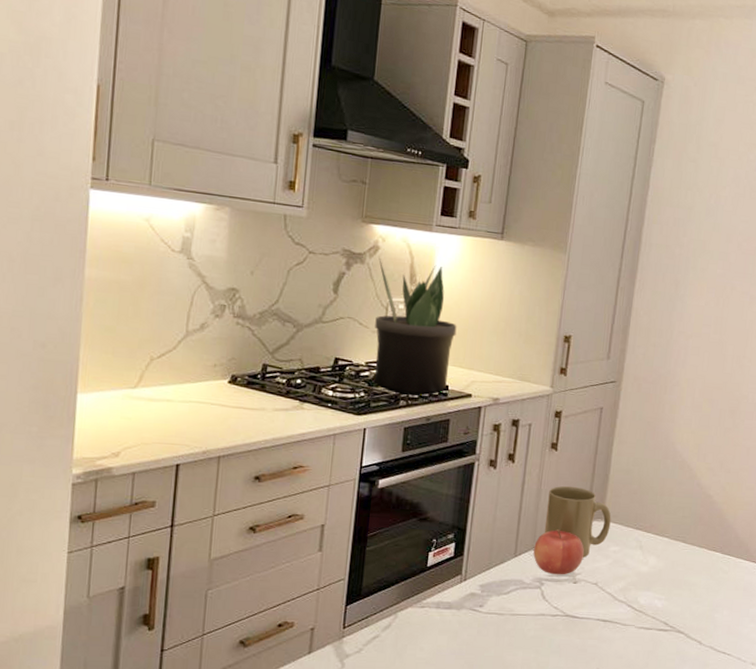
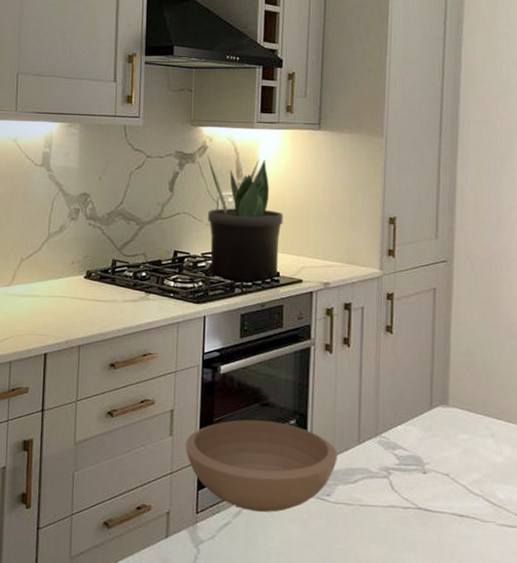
bowl: none [335,534,493,624] -> present [185,420,337,512]
fruit: present [533,529,584,575] -> none [378,416,431,465]
cup: present [544,486,612,558] -> none [386,370,457,446]

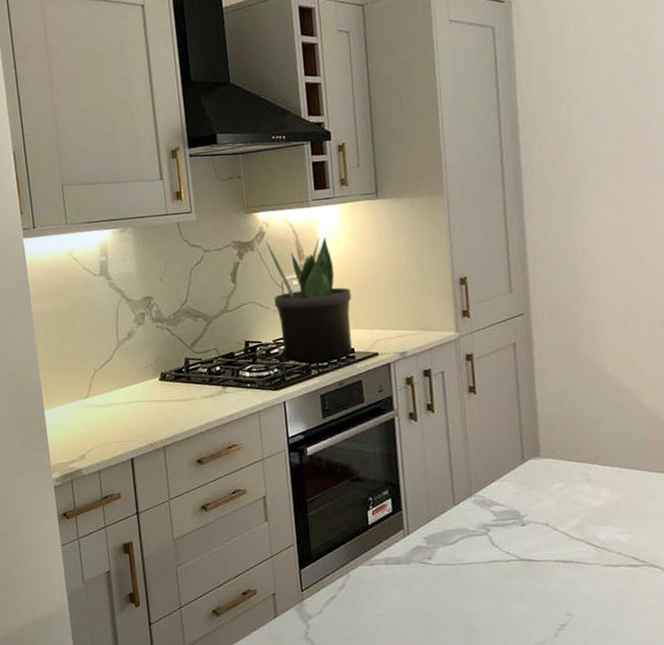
bowl: present [185,420,337,512] -> none [281,494,435,583]

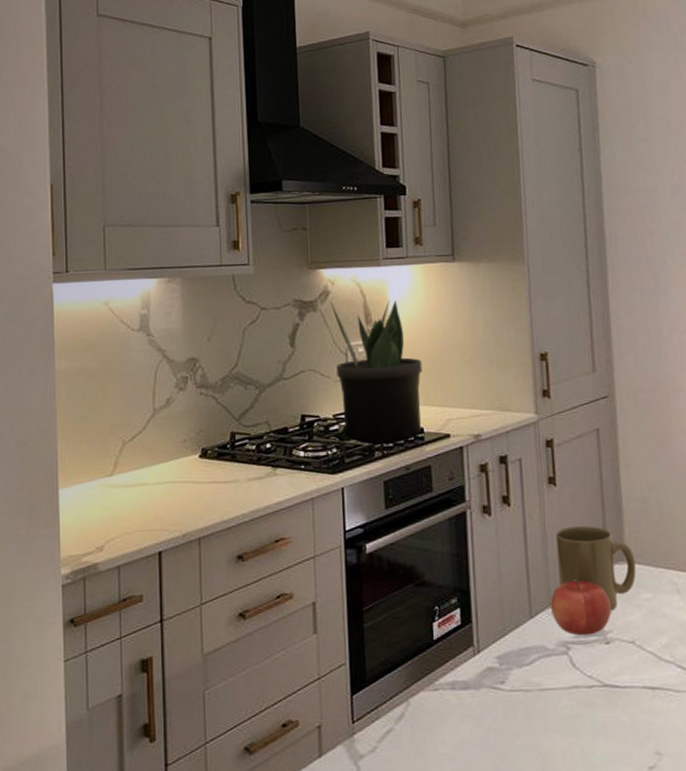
fruit: none [472,473,527,520] -> present [551,579,611,636]
cup: none [476,427,550,499] -> present [556,525,636,611]

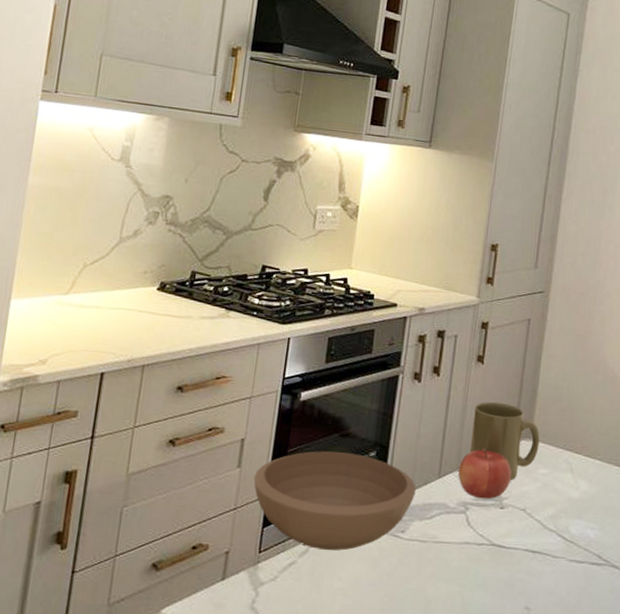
planter: present [330,300,423,444] -> none [301,164,384,304]
bowl: none [332,603,508,712] -> present [253,451,416,551]

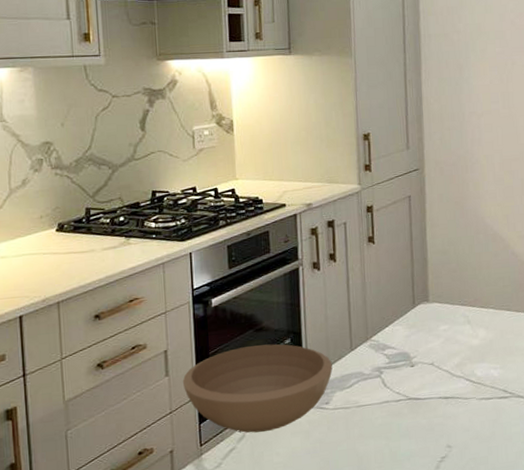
fruit: present [458,449,512,500] -> none [368,318,416,362]
cup: present [469,401,540,480] -> none [373,274,437,341]

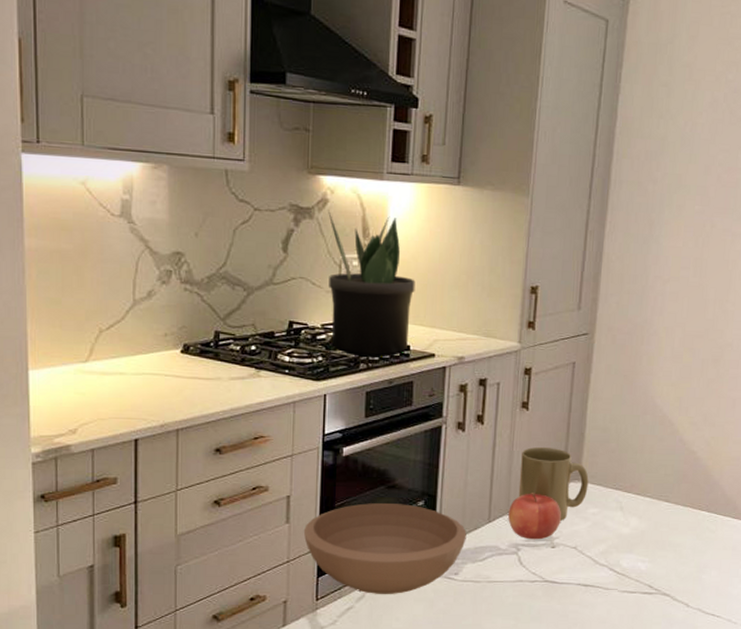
planter: none [178,88,262,214] -> present [328,210,416,357]
fruit: none [368,318,416,362] -> present [508,493,561,540]
cup: none [373,274,437,341] -> present [518,446,589,521]

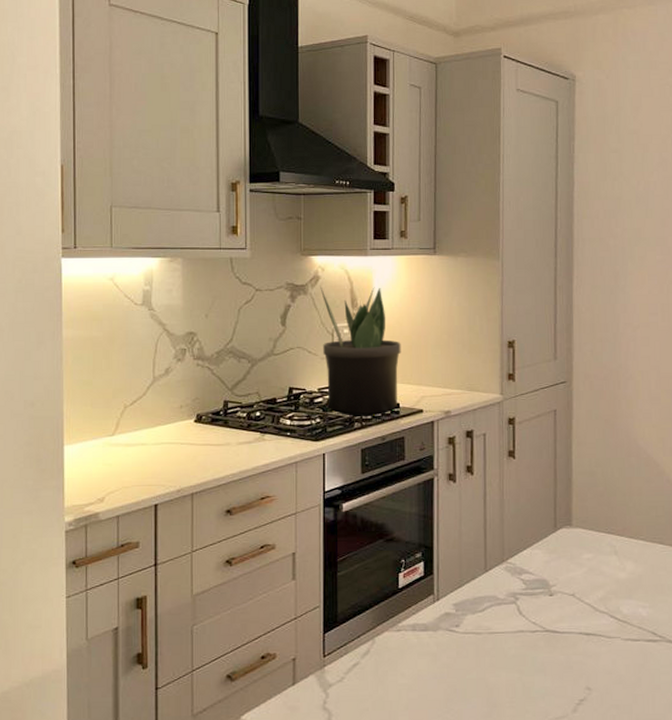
bowl: present [303,503,467,594] -> none [309,556,465,649]
fruit: present [508,493,561,540] -> none [504,540,556,588]
cup: present [518,446,589,521] -> none [511,493,580,568]

